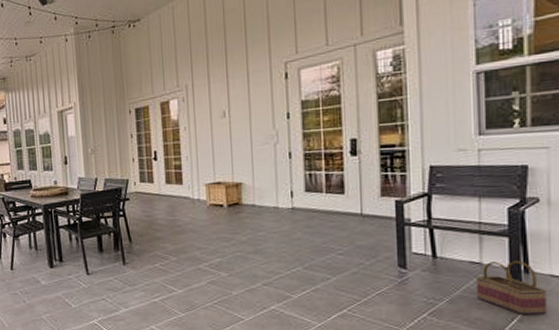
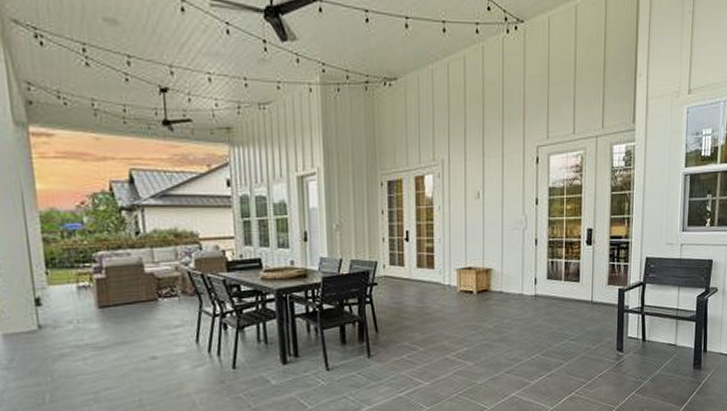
basket: present [475,261,548,316] -> none [671,342,718,389]

